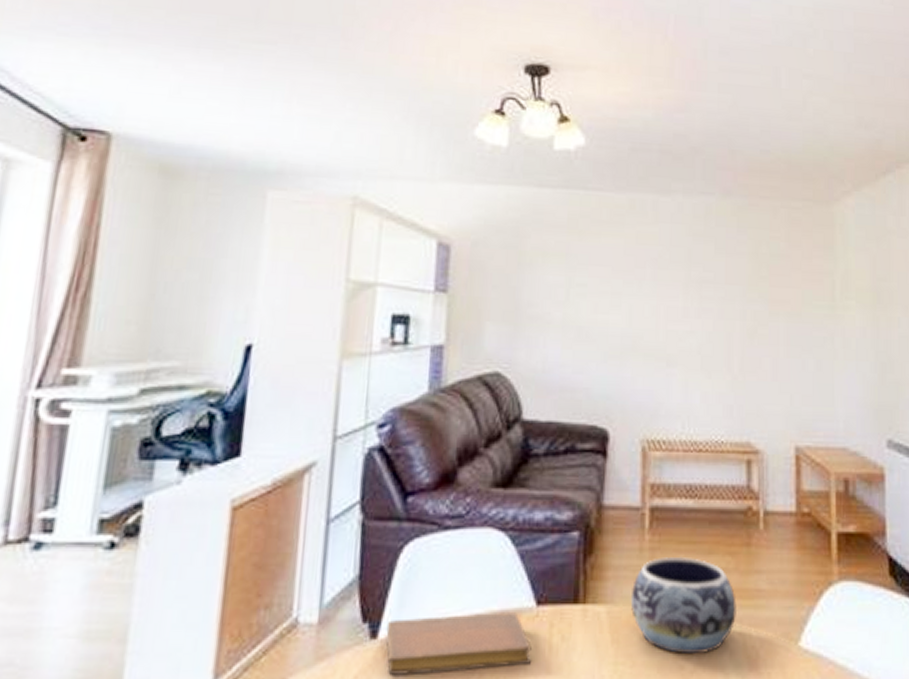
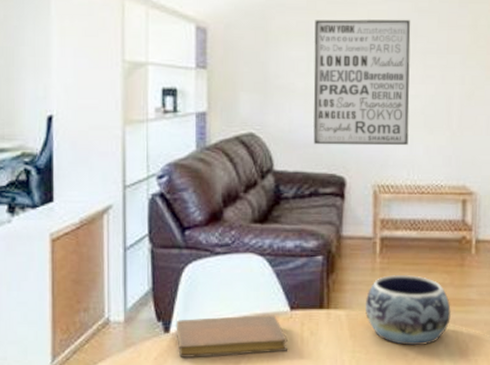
wall art: none [571,240,685,392] -> present [313,19,411,146]

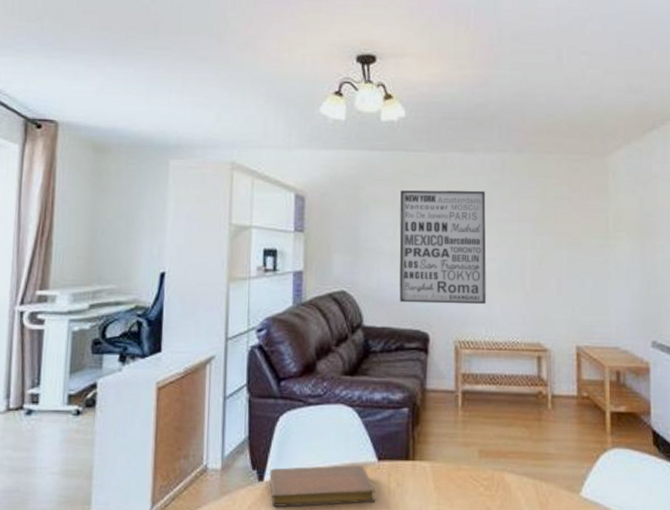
decorative bowl: present [365,274,451,345] -> none [448,427,530,498]

